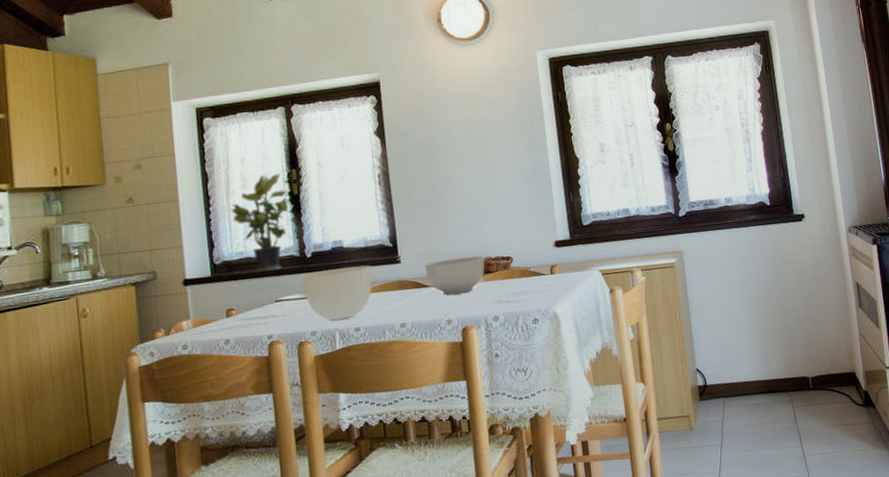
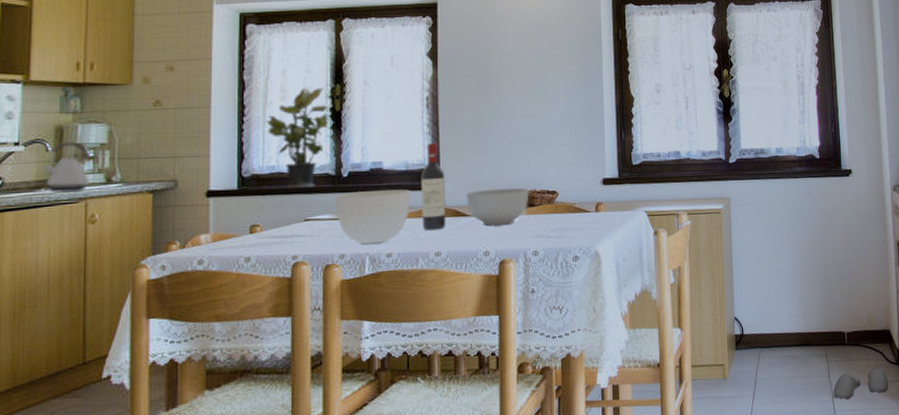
kettle: none [35,242,79,292] -> present [43,142,91,194]
wine bottle: none [380,218,409,304] -> present [421,143,447,231]
slippers: none [801,410,858,443] -> present [833,368,889,399]

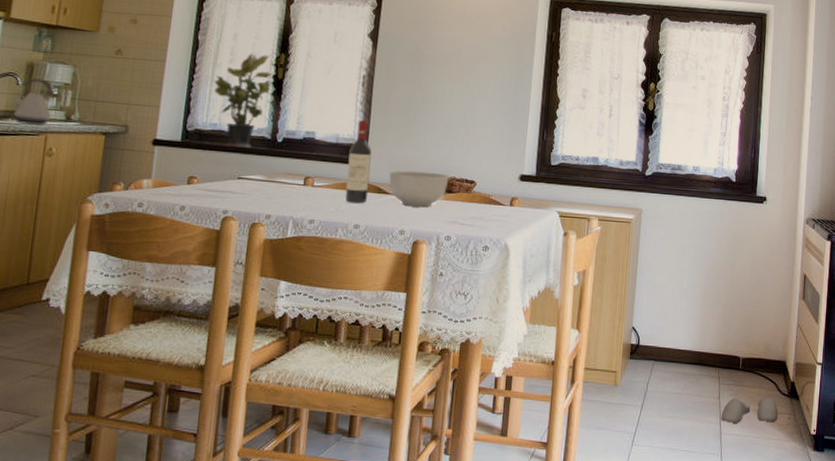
bowl: present [334,189,410,244] -> none [267,157,338,209]

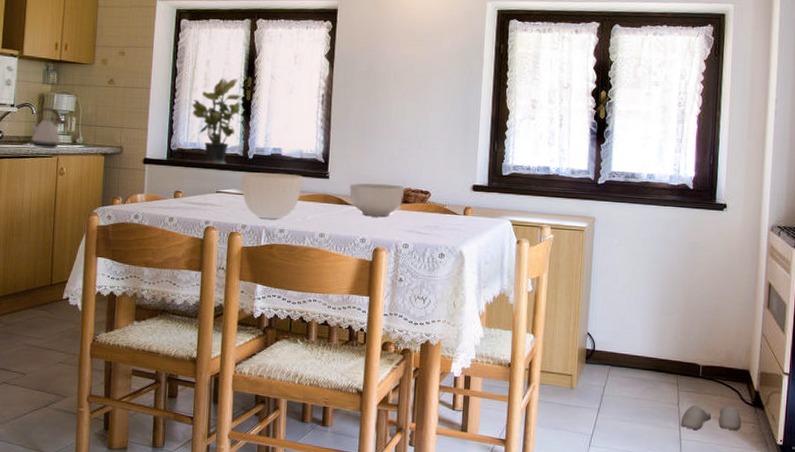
bowl: none [267,157,338,209] -> present [241,172,303,220]
wine bottle: present [344,120,372,204] -> none [310,136,333,214]

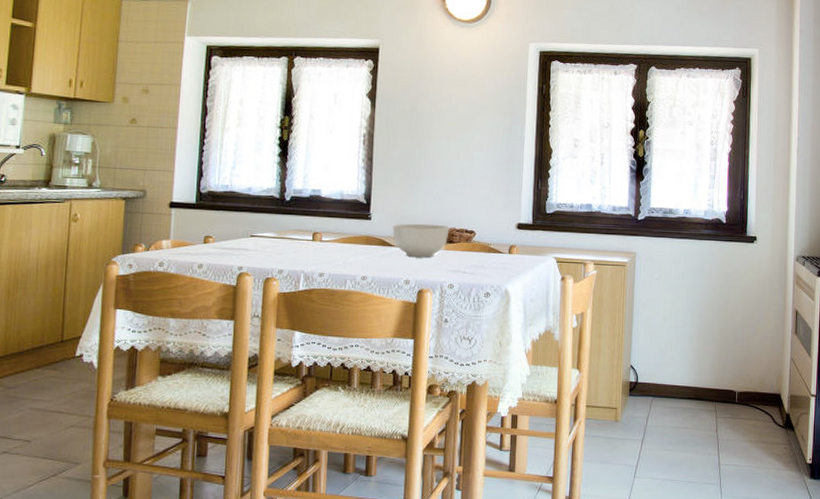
kettle: present [29,107,62,150] -> none [37,149,76,194]
potted plant: present [192,77,243,166] -> none [223,116,279,209]
bowl: present [241,172,303,220] -> none [277,215,343,263]
slippers: present [680,404,742,430] -> none [719,429,775,454]

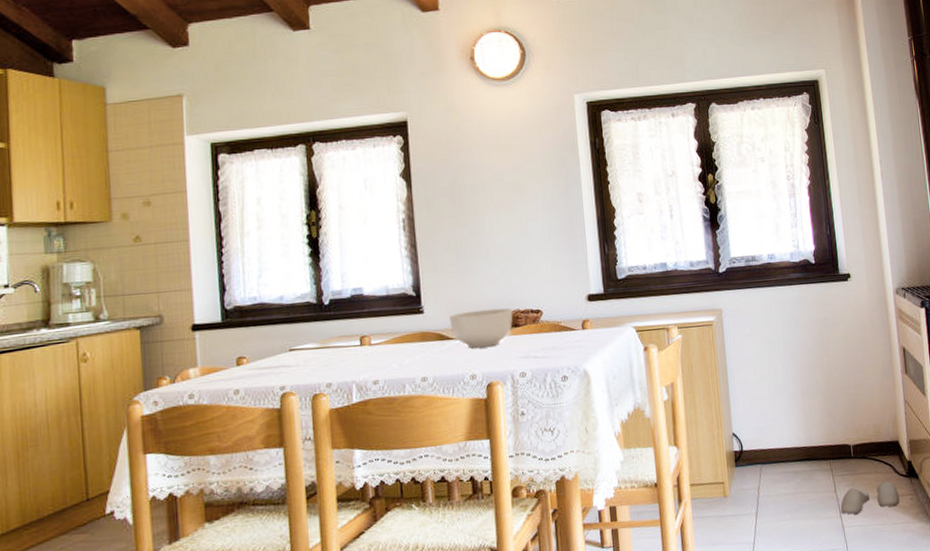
slippers: none [719,429,775,454] -> present [840,481,900,515]

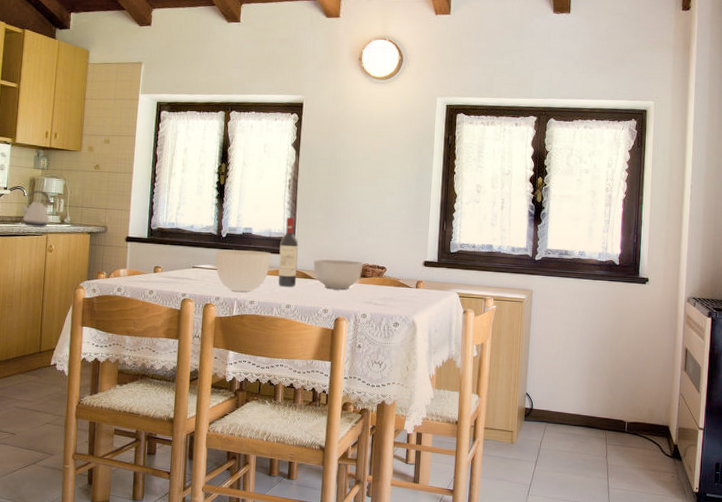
kettle: none [33,282,80,334] -> present [21,190,51,229]
bowl: none [317,314,393,372] -> present [215,249,271,292]
wine bottle: none [402,266,431,356] -> present [278,217,299,287]
slippers: present [840,481,900,515] -> none [608,457,662,479]

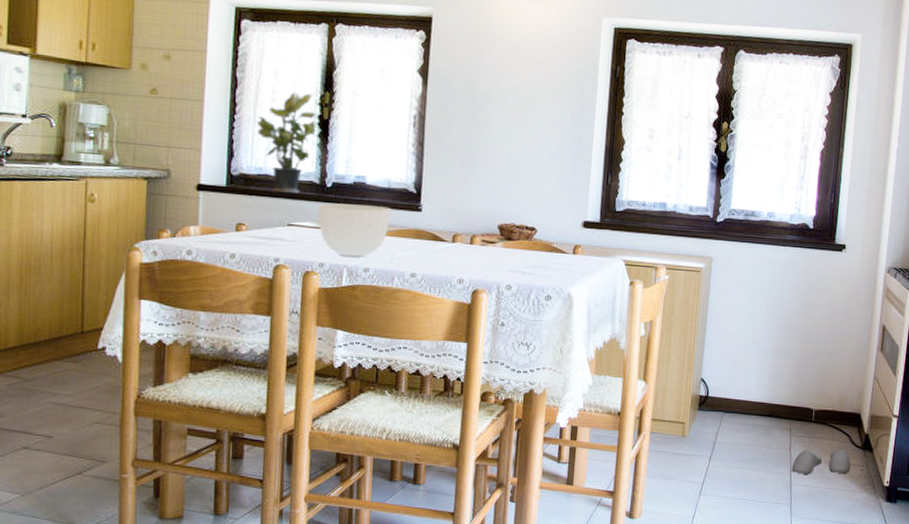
kettle: present [21,190,51,229] -> none [47,120,91,171]
potted plant: none [170,163,217,244] -> present [256,91,319,195]
wine bottle: present [278,217,299,287] -> none [399,163,426,252]
bowl: present [313,259,363,290] -> none [445,217,508,255]
slippers: none [608,457,662,479] -> present [791,449,851,474]

